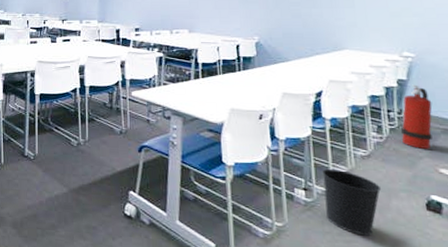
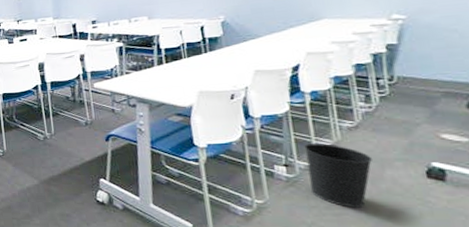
fire extinguisher: present [400,84,433,149] -> none [392,48,431,115]

